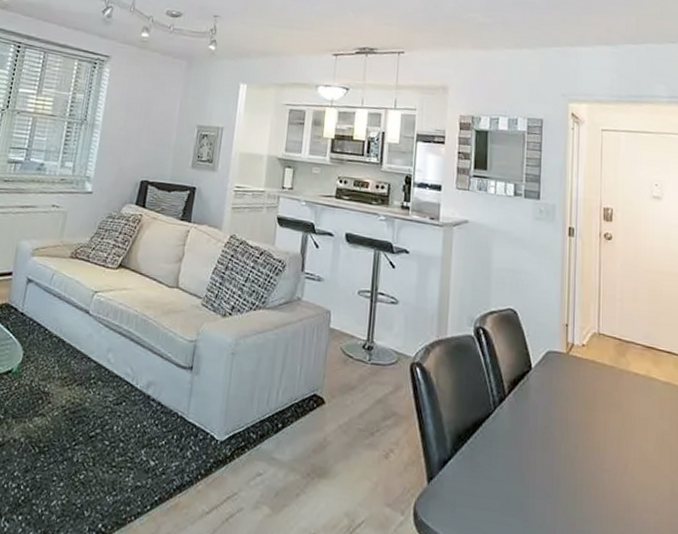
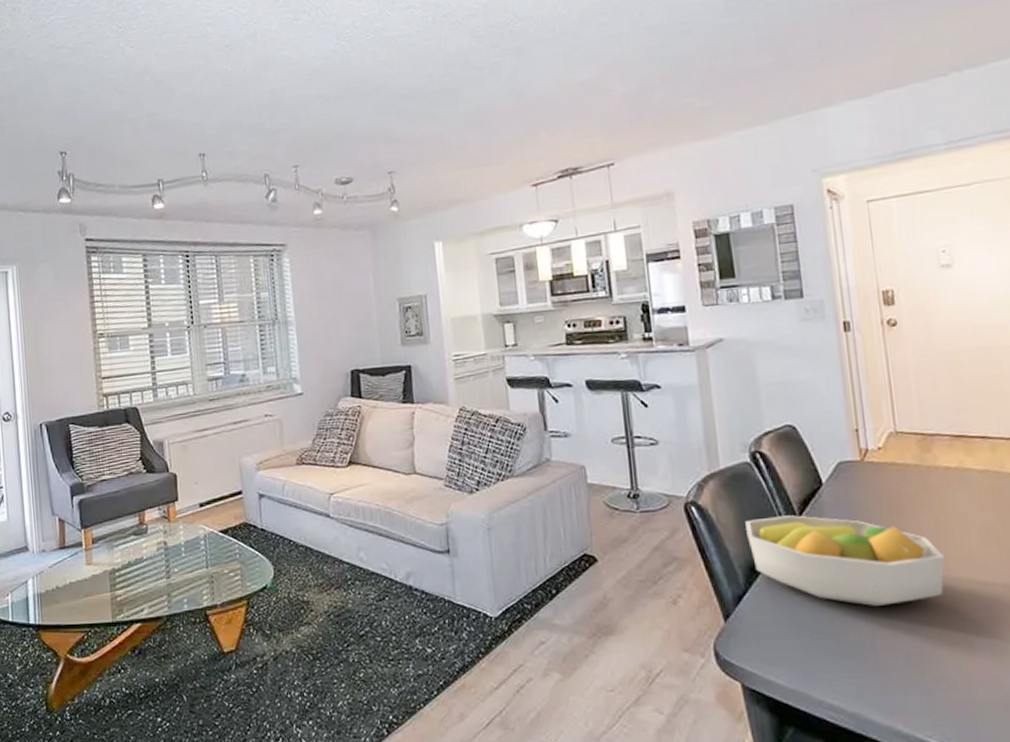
fruit bowl: none [460,389,625,494] -> present [745,515,946,607]

